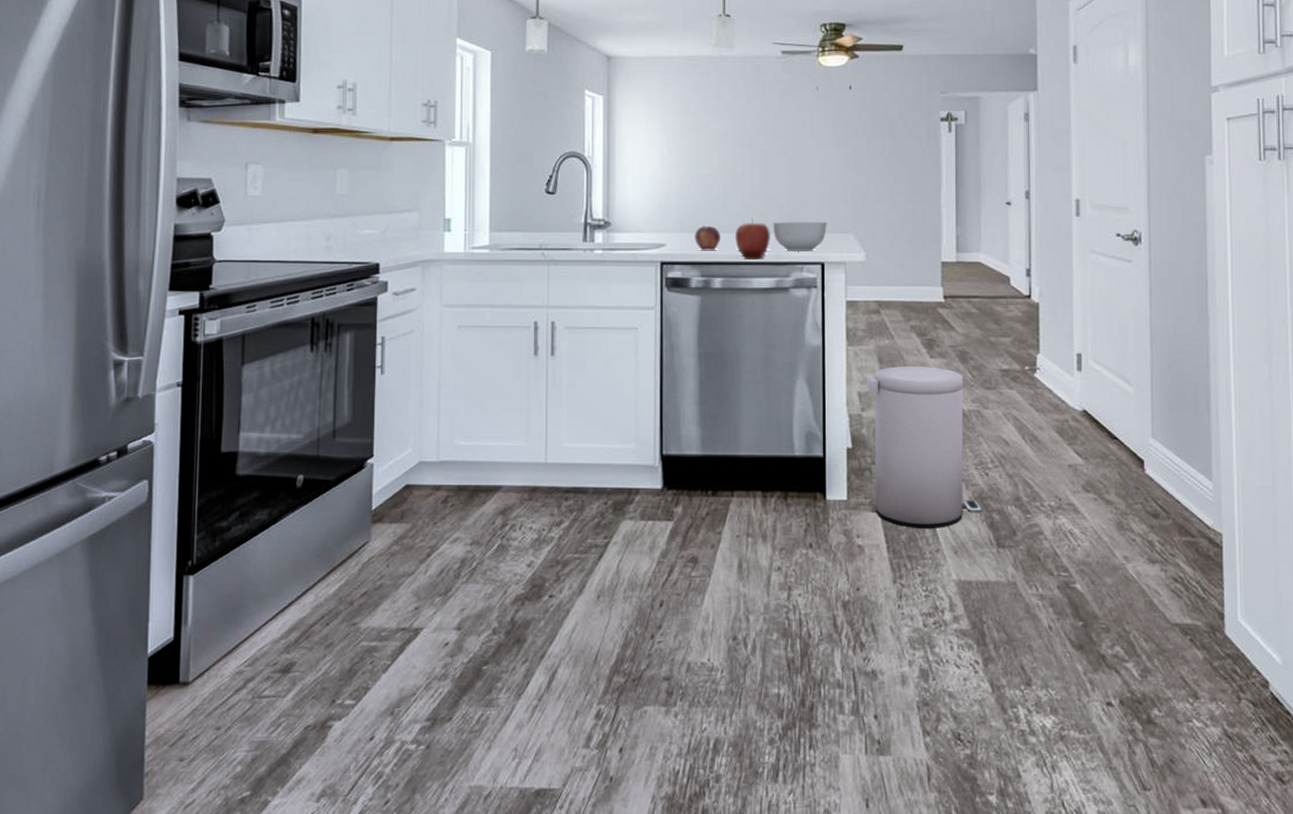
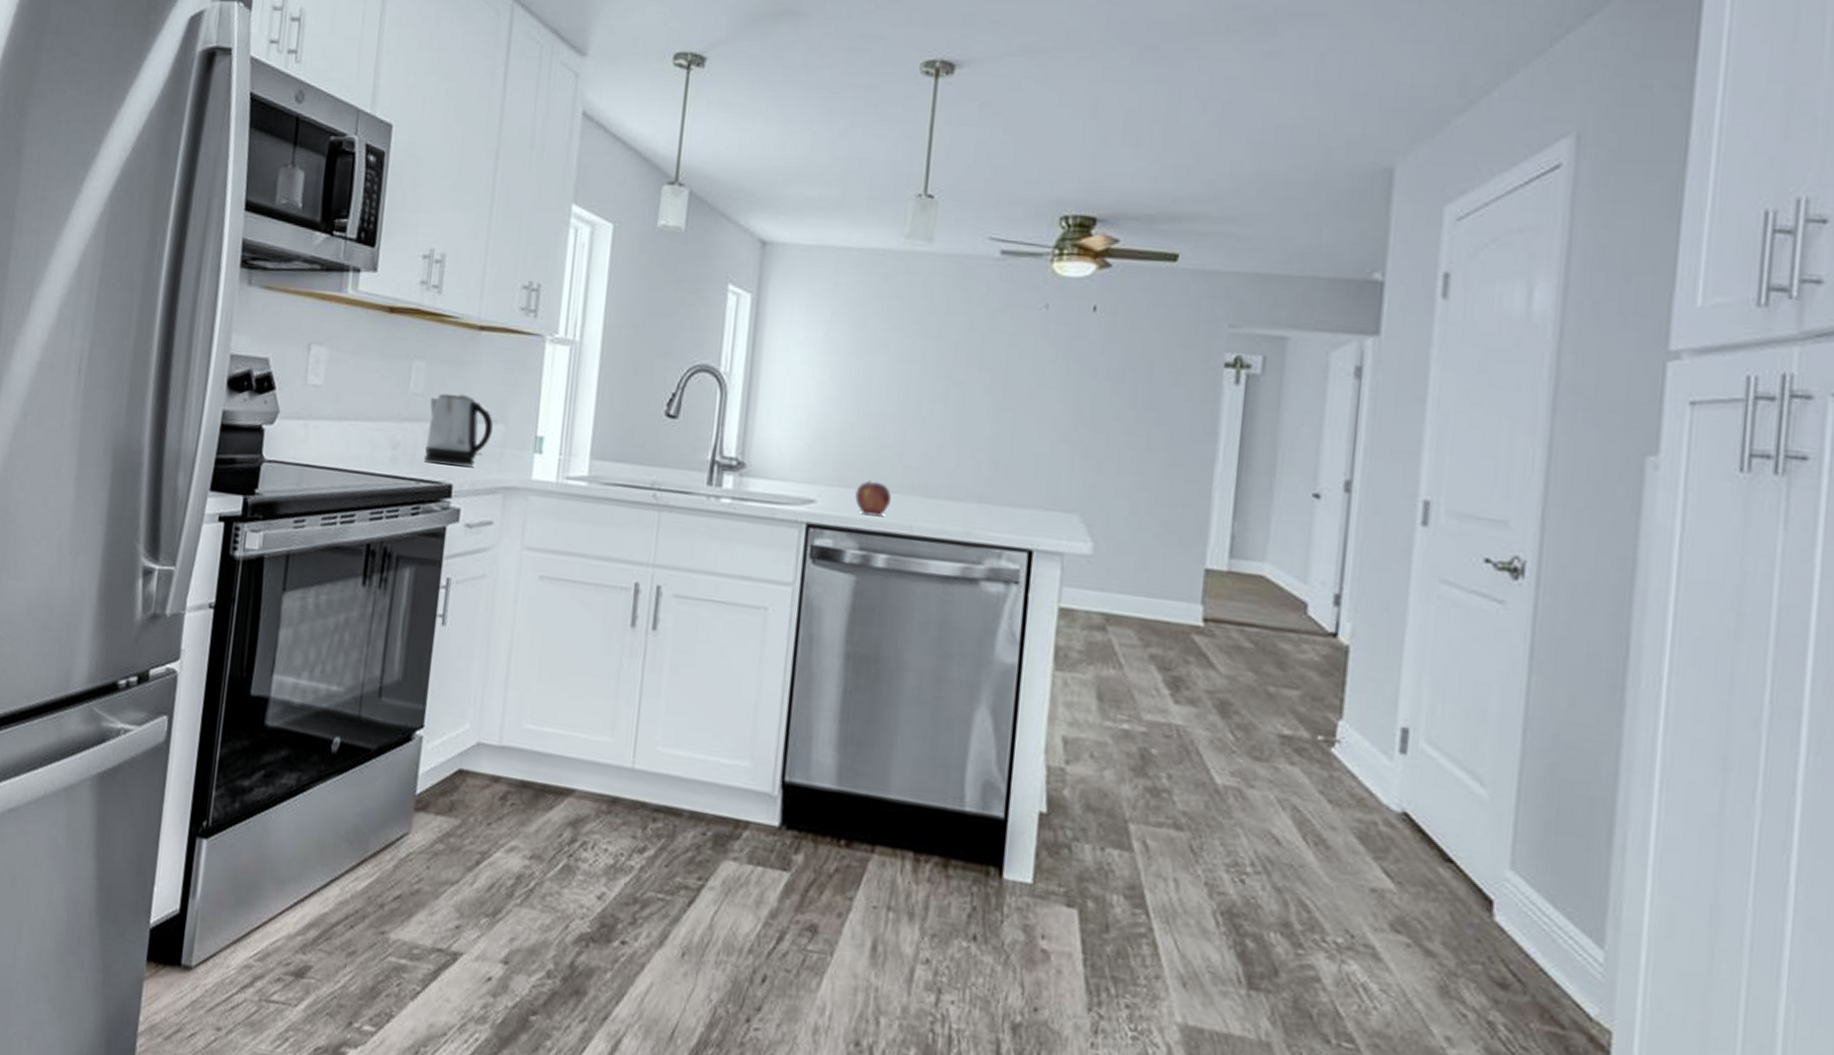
kettle: none [354,191,408,248] -> present [424,392,493,467]
fruit: present [735,219,771,259] -> none [910,478,962,536]
bowl: present [772,221,827,251] -> none [964,486,1042,533]
pedal bin: present [867,365,982,528] -> none [1071,708,1230,946]

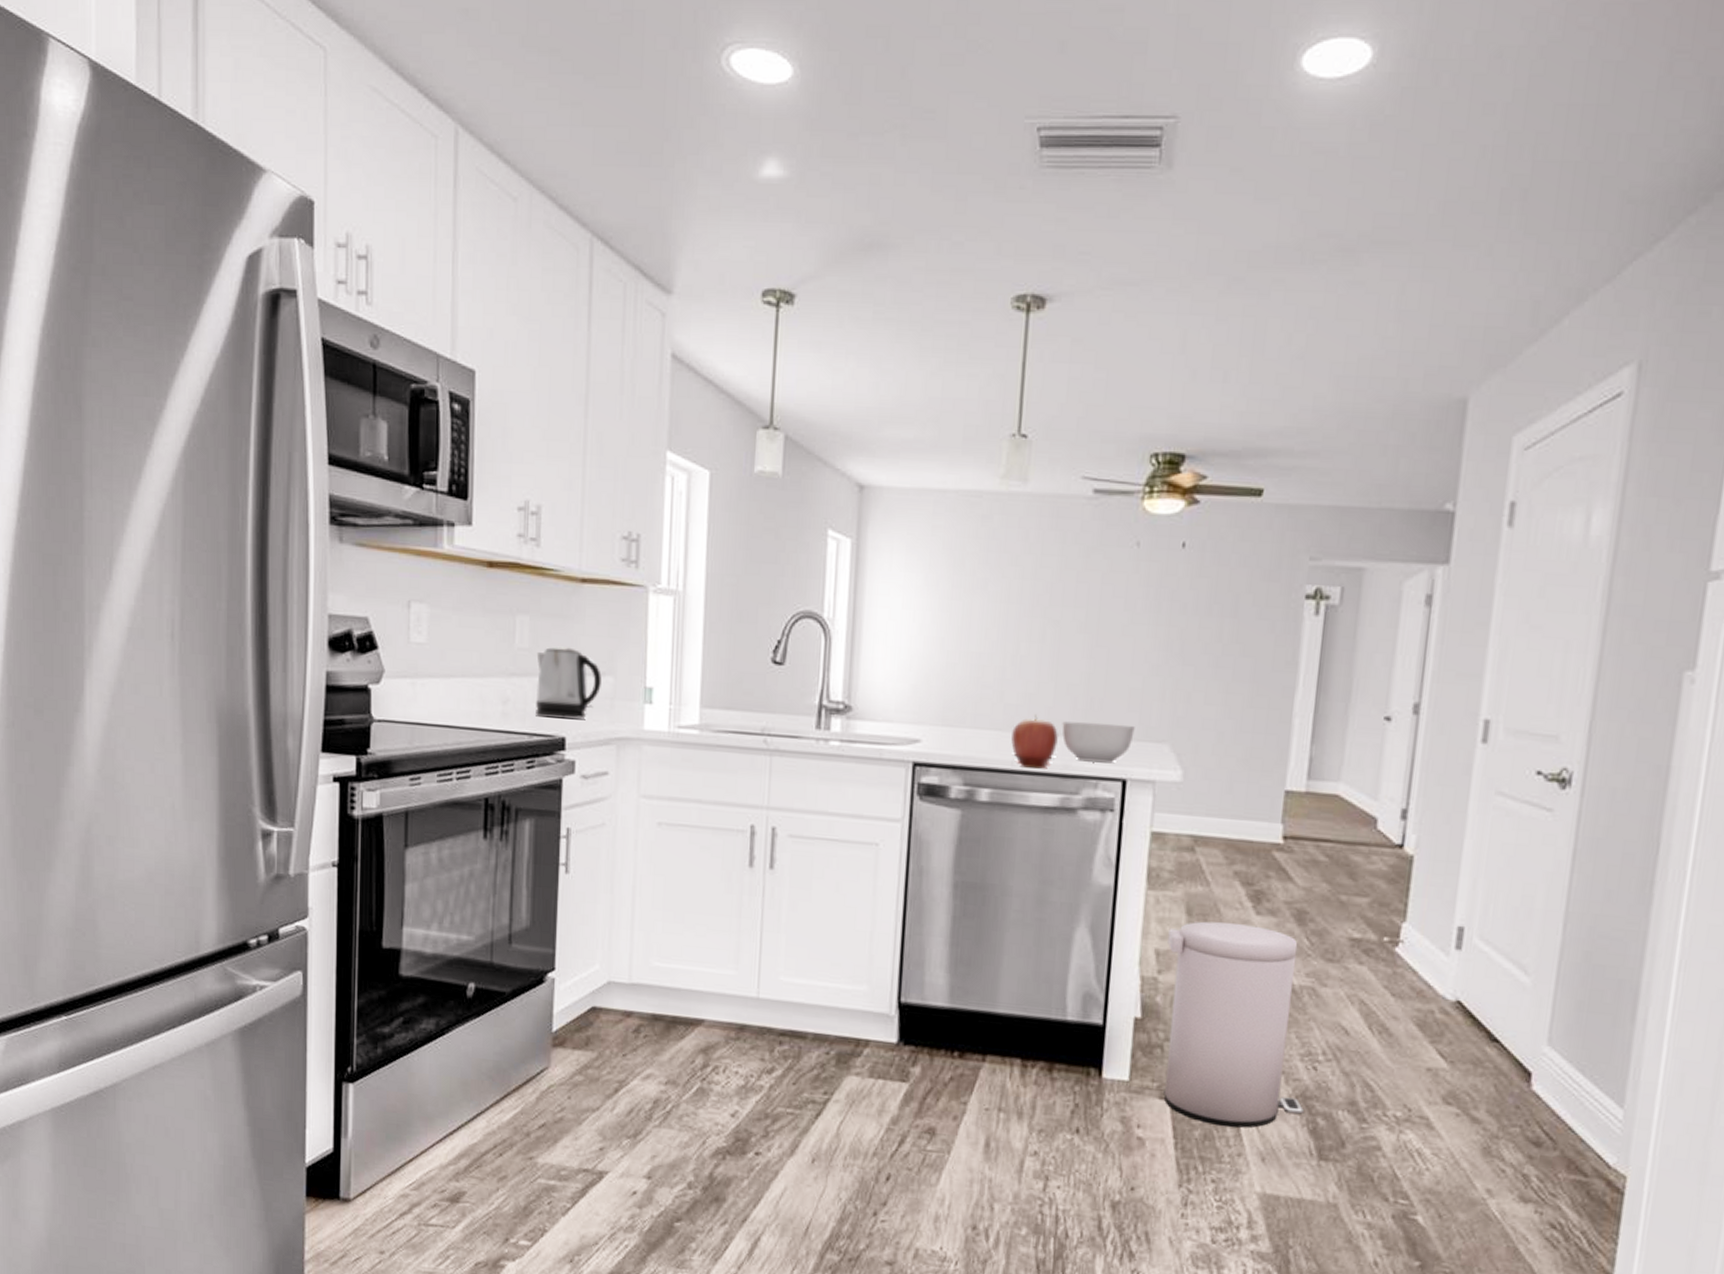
fruit: present [855,480,892,517] -> none [958,719,994,753]
fruit: none [910,478,962,536] -> present [1011,715,1060,769]
bowl: none [964,486,1042,533] -> present [1062,720,1135,764]
pedal bin: none [1071,708,1230,946] -> present [1163,921,1304,1128]

